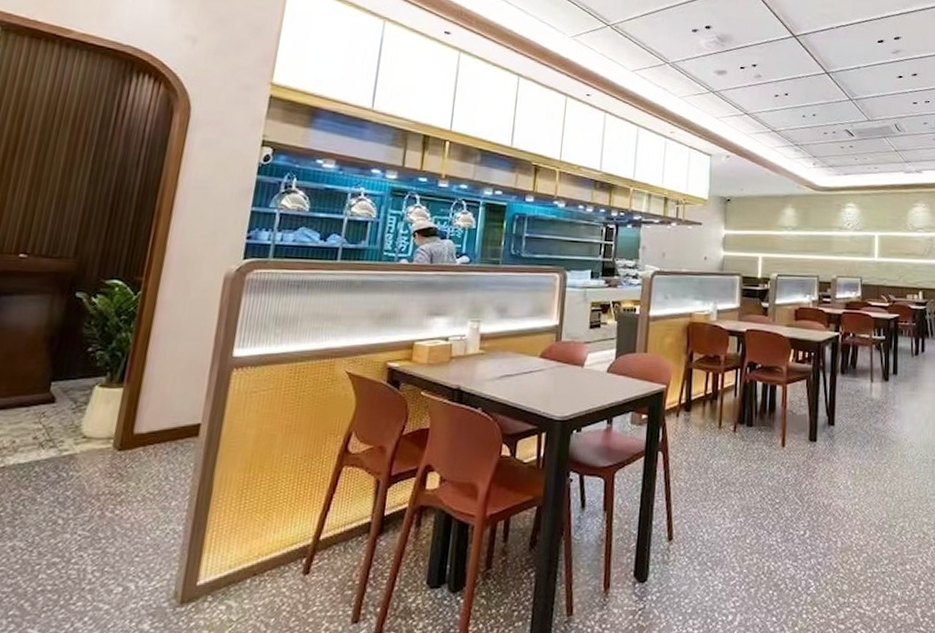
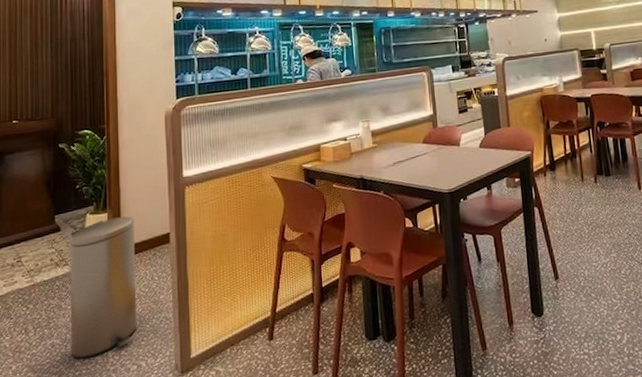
pedal bin: none [36,395,157,572] -> present [70,216,137,360]

